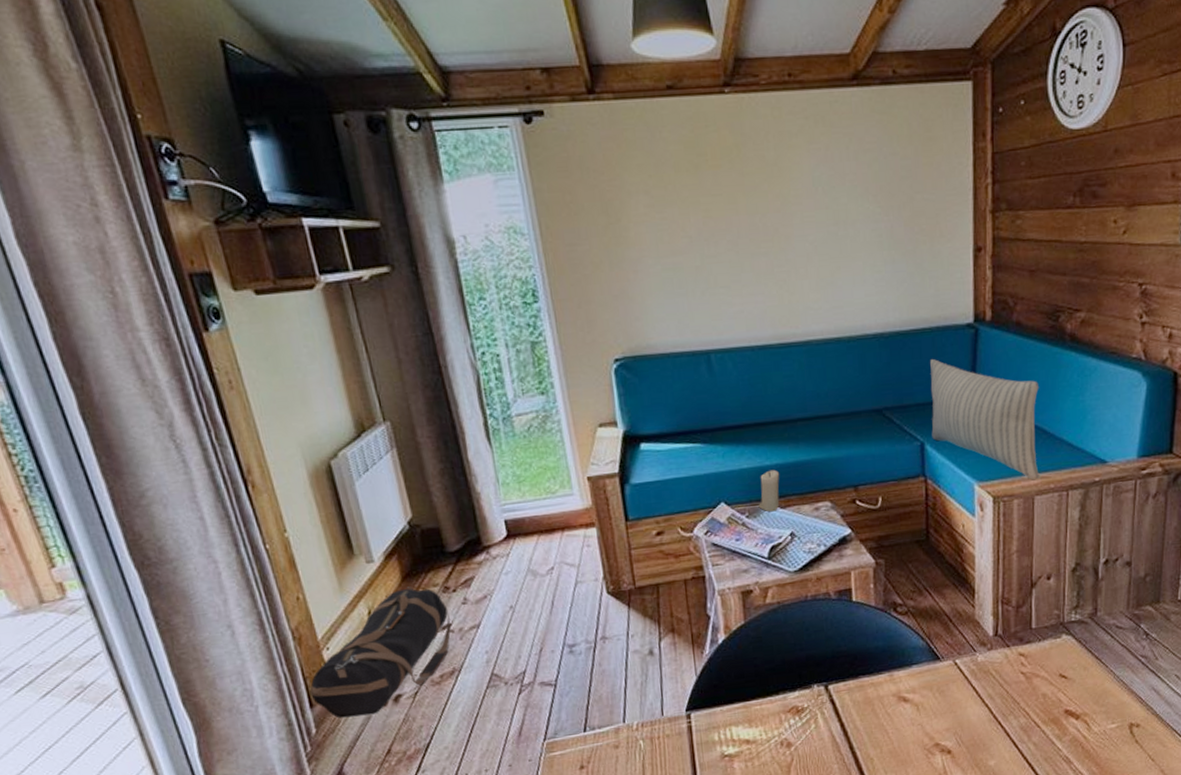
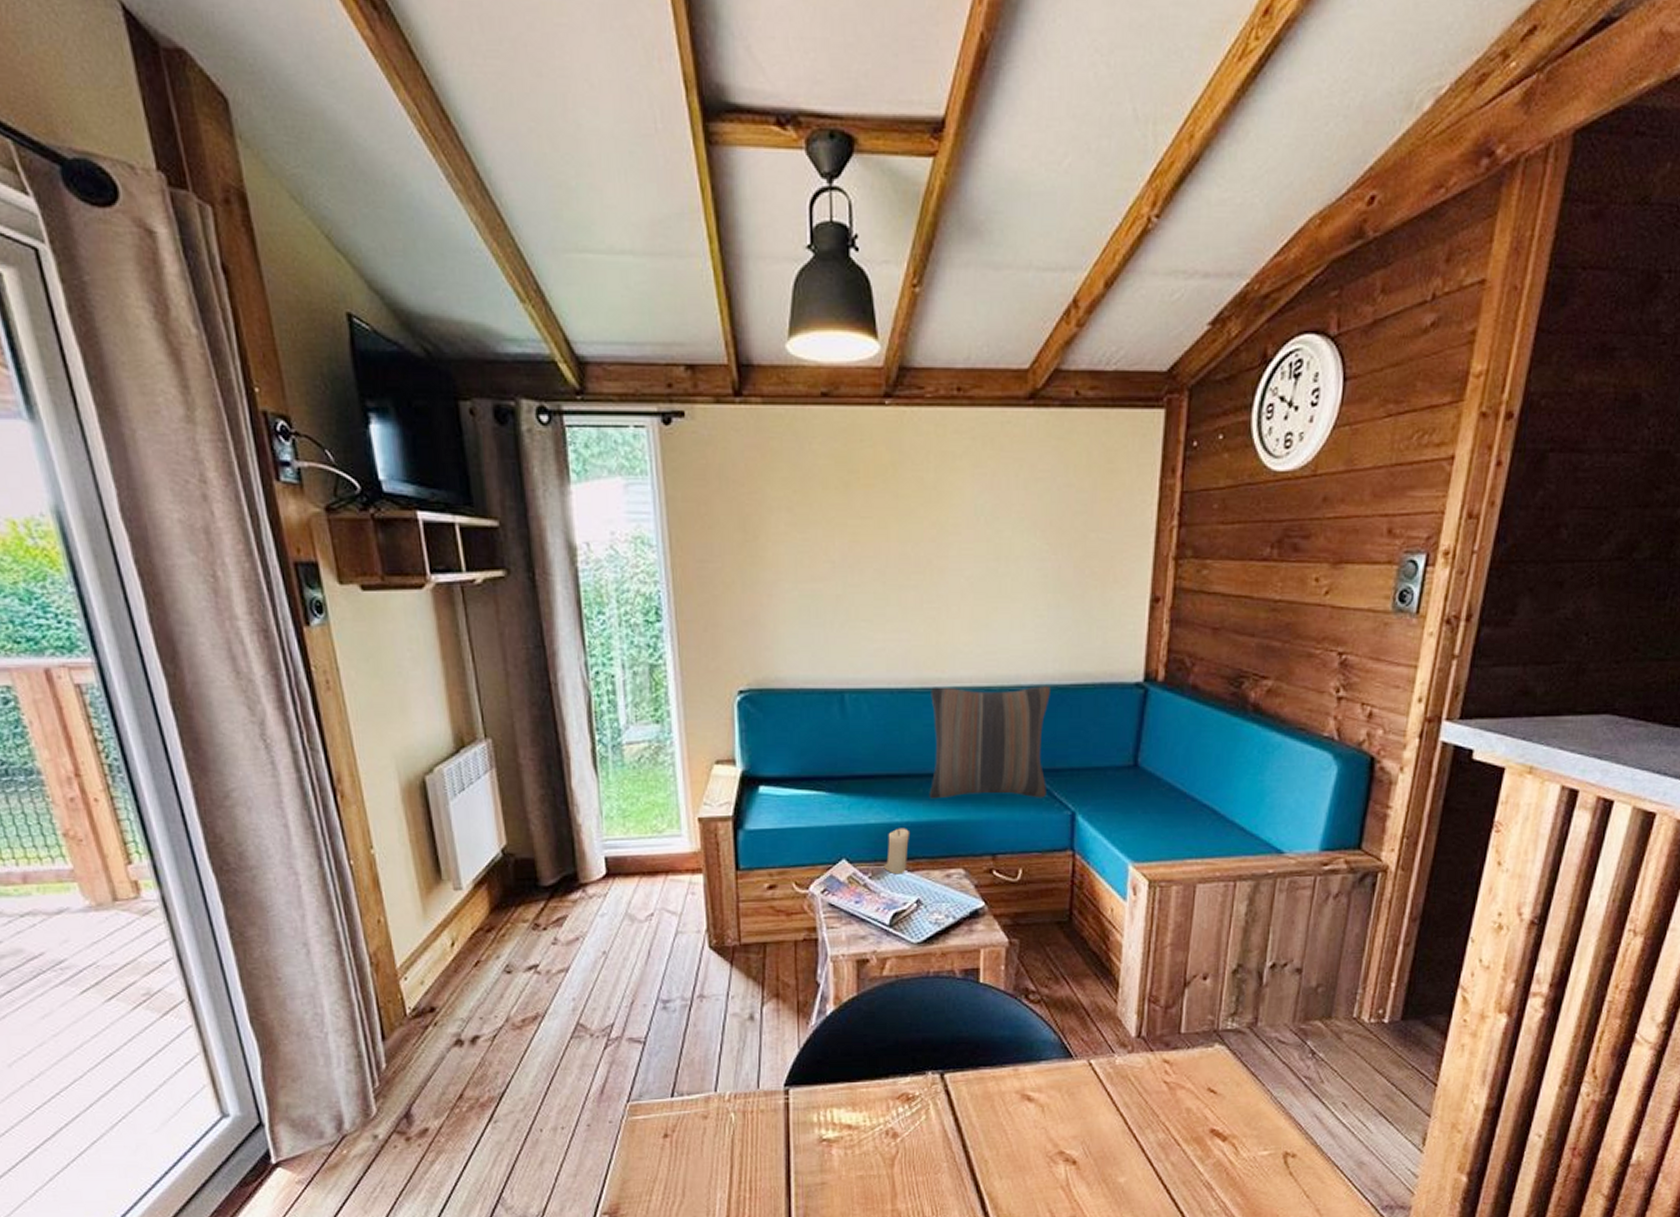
duffel bag: present [310,586,451,718] -> none [383,920,538,1055]
pillow: none [787,333,897,442] -> present [929,686,1050,799]
pillow: present [930,358,1039,480] -> none [1085,718,1212,866]

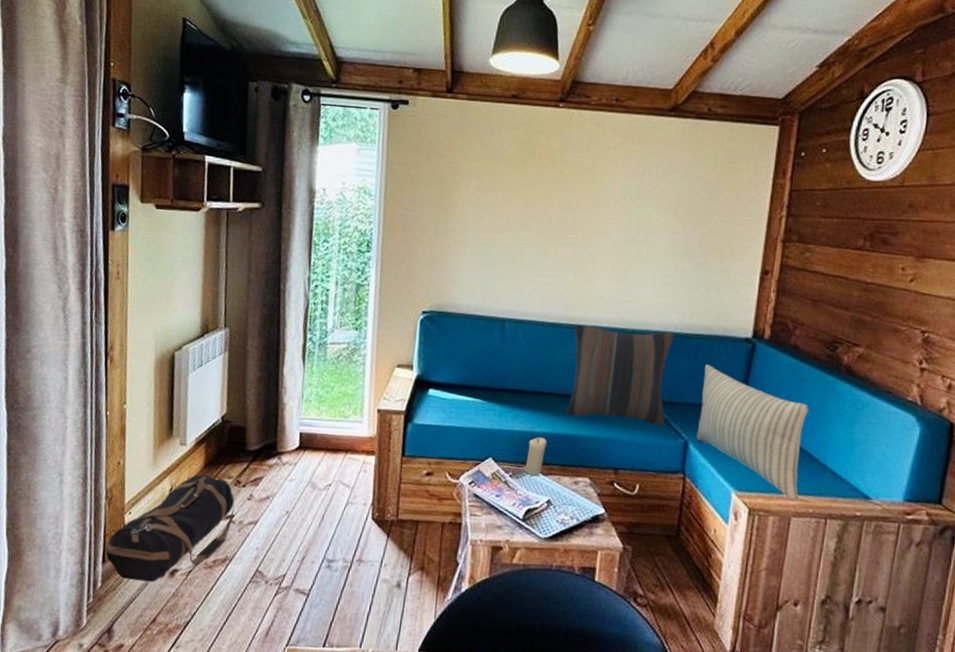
duffel bag: none [383,920,538,1055] -> present [105,473,235,582]
pillow: none [1085,718,1212,866] -> present [696,363,809,501]

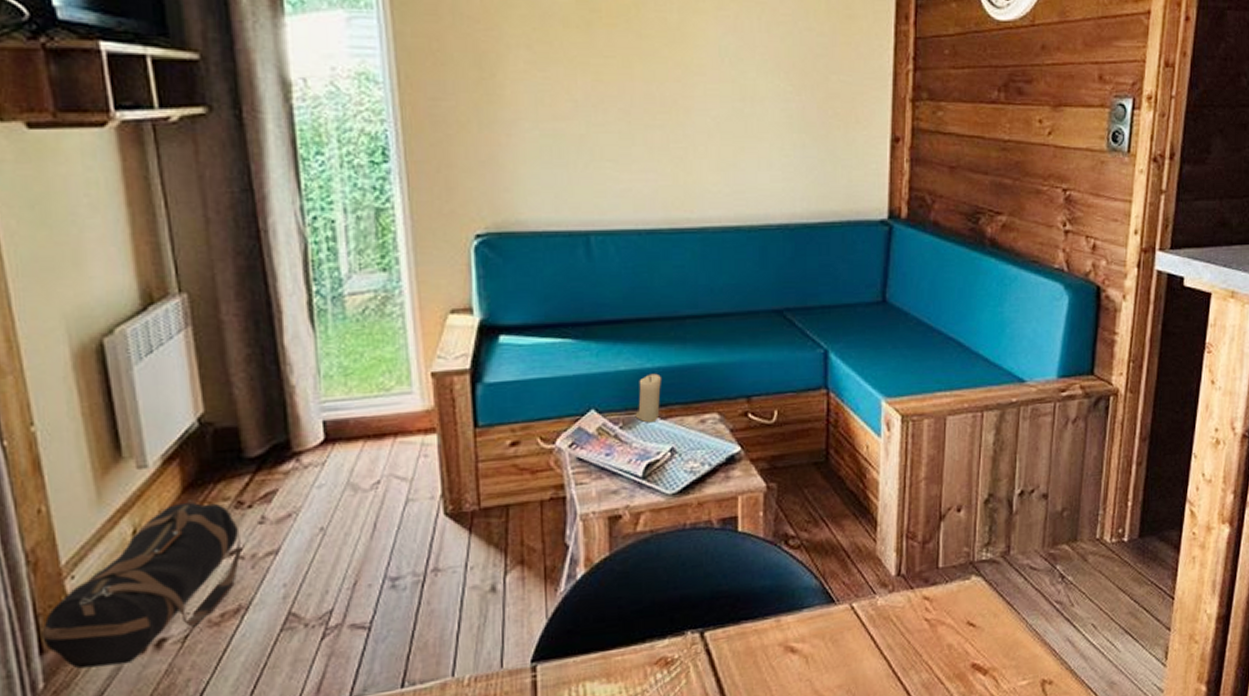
pillow: present [566,324,673,426] -> none [680,225,799,342]
pillow: present [696,363,809,501] -> none [837,256,955,398]

